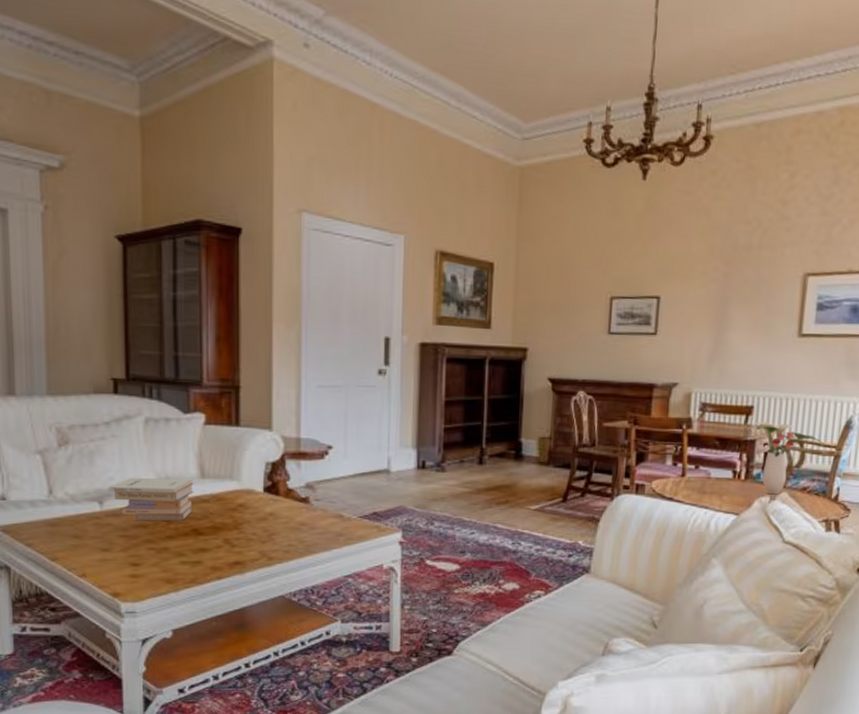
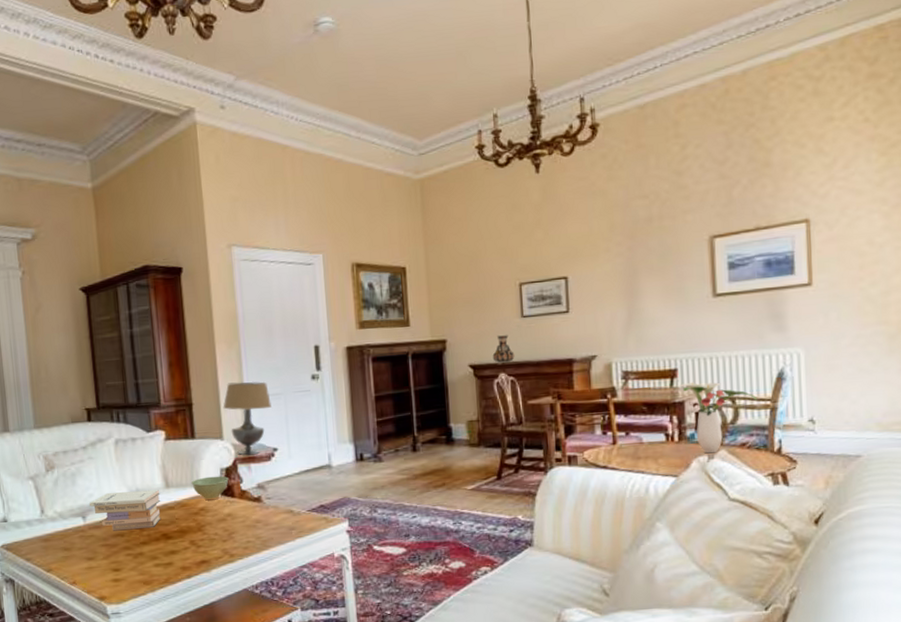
bowl: none [230,470,274,497] -> present [191,476,229,501]
table lamp: none [275,368,330,451] -> present [223,381,271,456]
decorative vase: none [573,350,596,380] -> present [492,335,515,363]

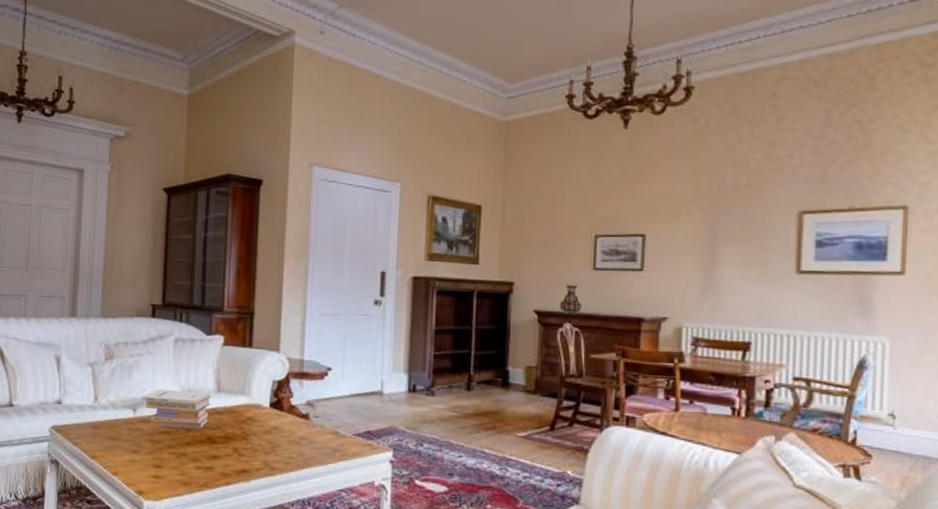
bowl: present [191,476,229,501] -> none [242,387,280,411]
table lamp: present [223,381,271,456] -> none [283,297,331,372]
flower arrangement: present [679,382,758,454] -> none [752,358,835,435]

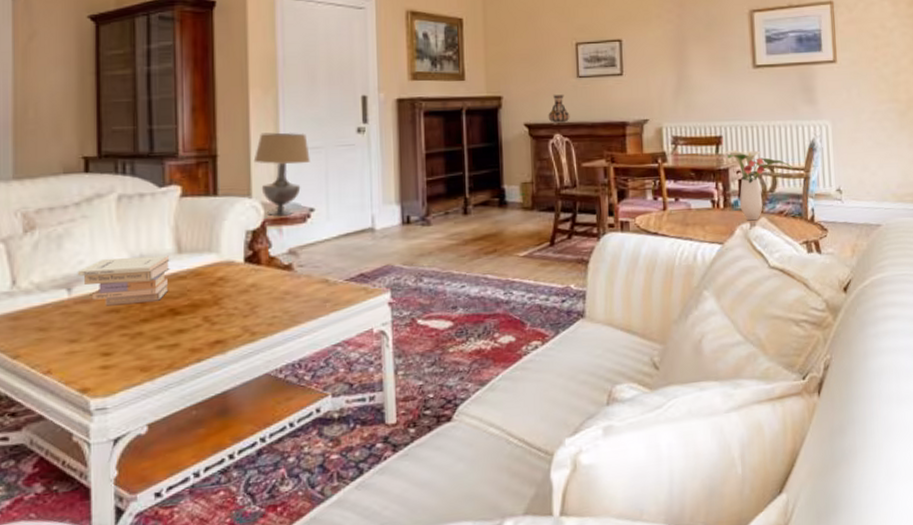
table lamp: none [283,297,331,372] -> present [253,132,310,216]
flower arrangement: none [752,358,835,435] -> present [724,150,793,221]

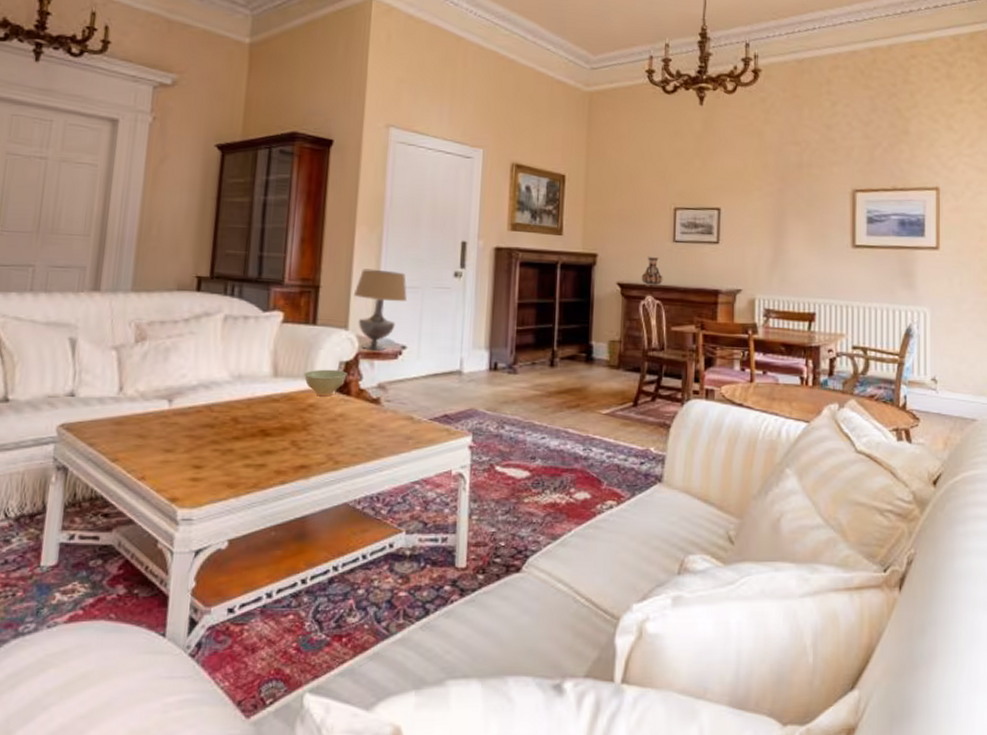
books: present [78,256,170,306] -> none [180,374,266,422]
bowl: none [209,239,255,269] -> present [303,369,347,397]
flower arrangement: present [724,150,793,221] -> none [816,328,887,402]

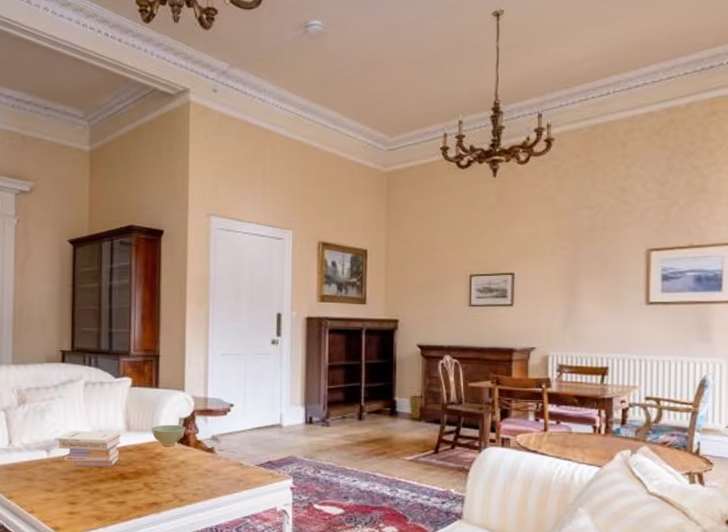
books: none [180,374,266,422] -> present [55,430,121,467]
table lamp: present [353,269,407,351] -> none [187,340,232,409]
decorative vase: present [641,257,663,285] -> none [439,321,460,346]

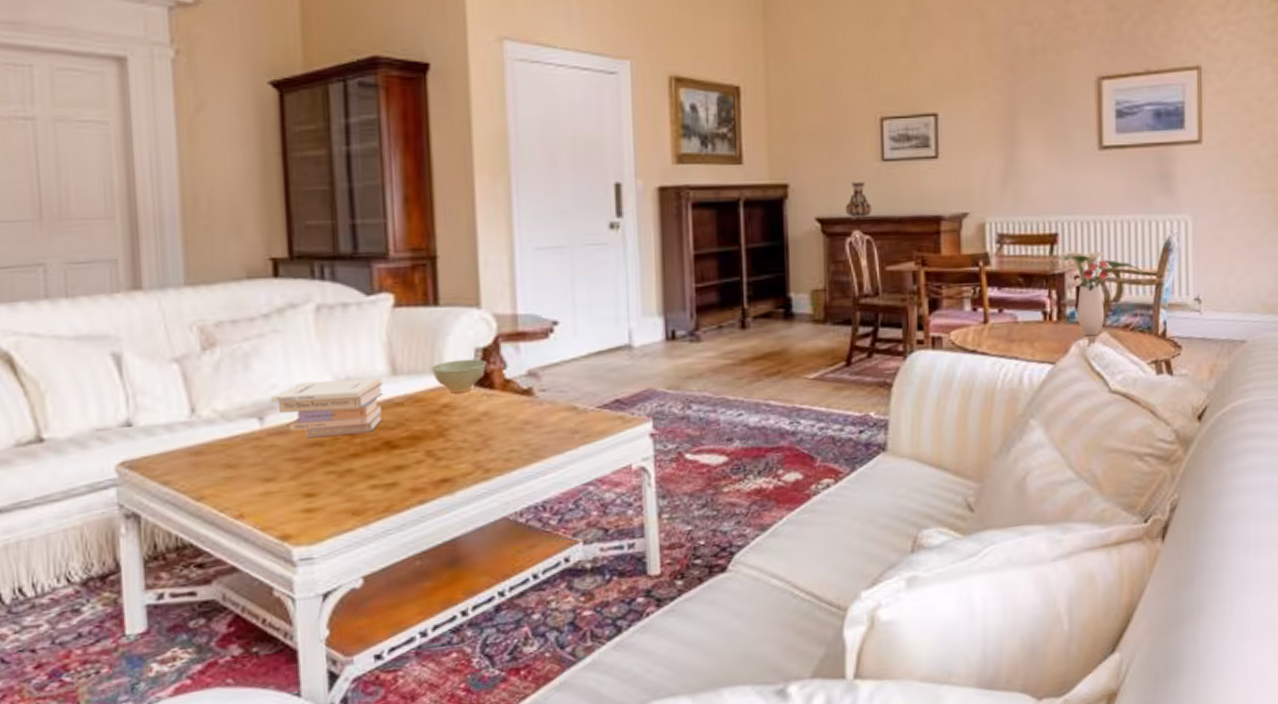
decorative vase: none [439,321,460,346] -> present [845,182,872,217]
flower arrangement: none [609,381,681,449] -> present [1060,251,1143,336]

